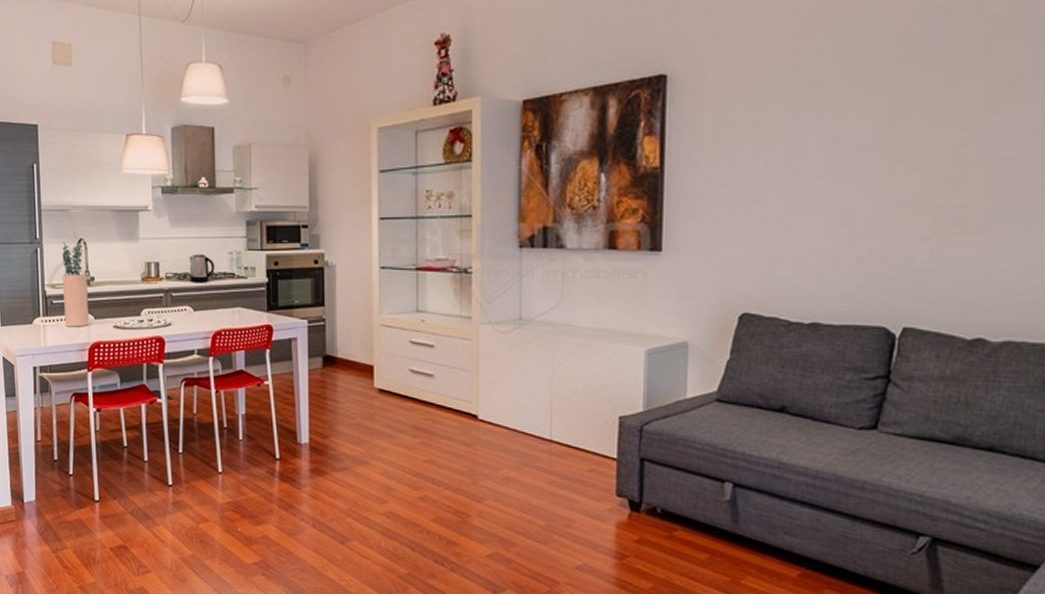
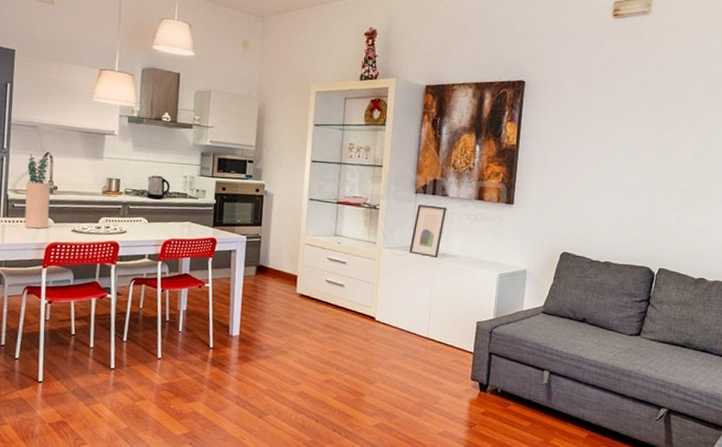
picture frame: none [517,263,566,333] -> present [409,204,447,259]

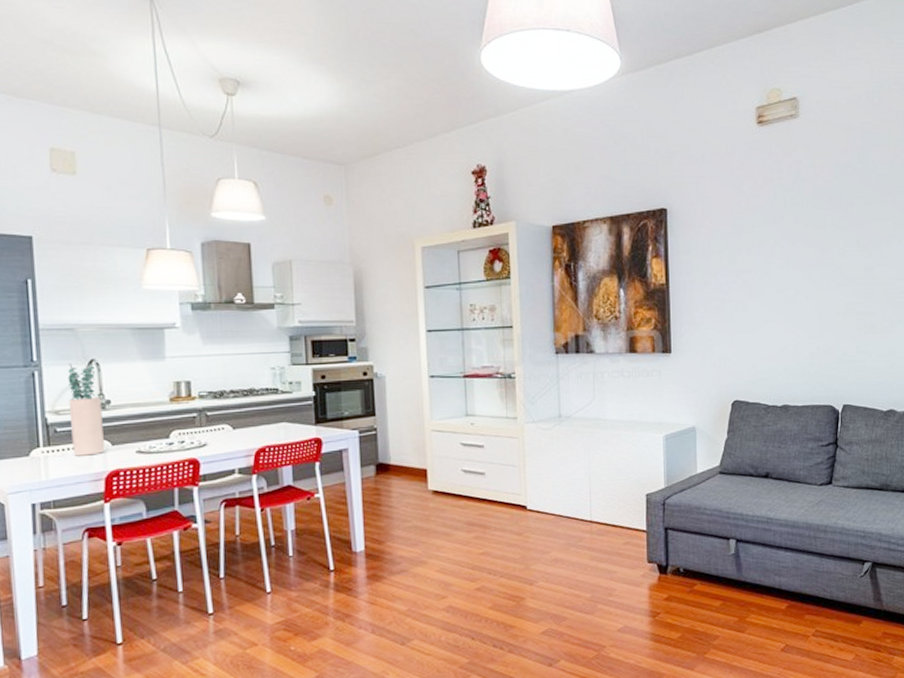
kettle: present [147,175,171,200] -> none [226,370,256,401]
picture frame: present [409,204,447,259] -> none [557,365,596,427]

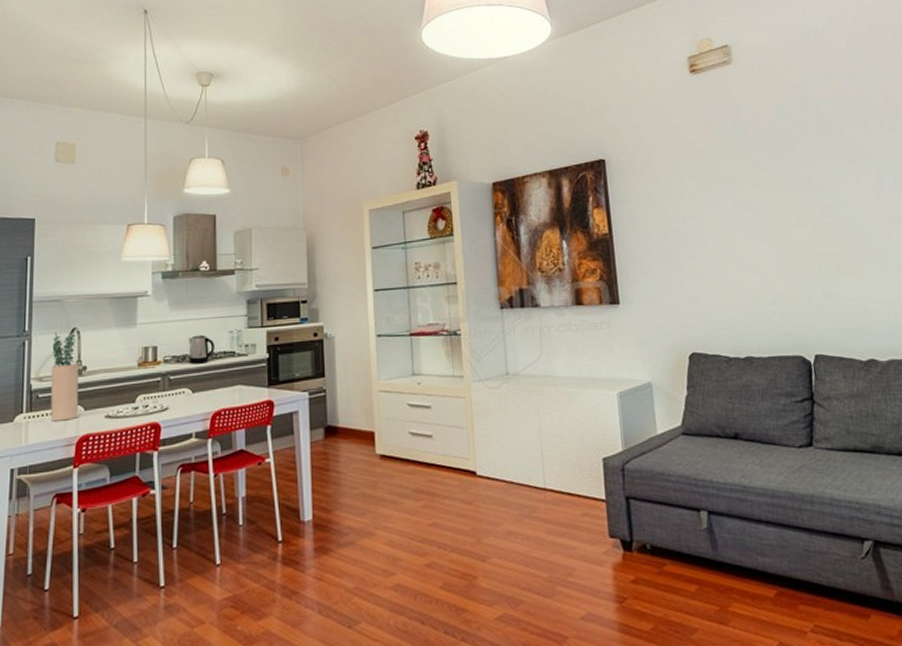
kettle: none [226,370,256,401] -> present [189,334,216,364]

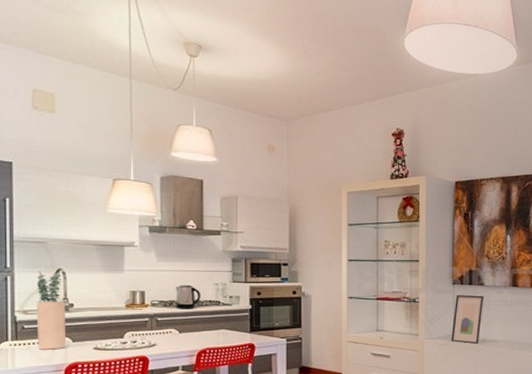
picture frame: none [504,320,542,385] -> present [451,295,484,345]

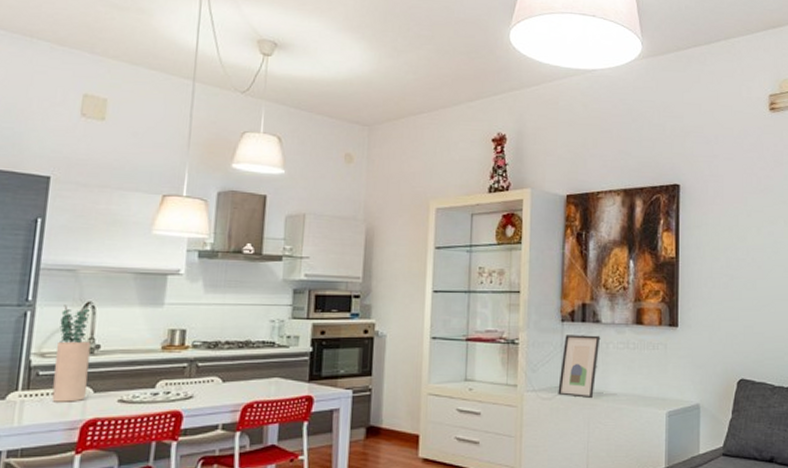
kettle: present [176,284,202,309] -> none [221,321,253,352]

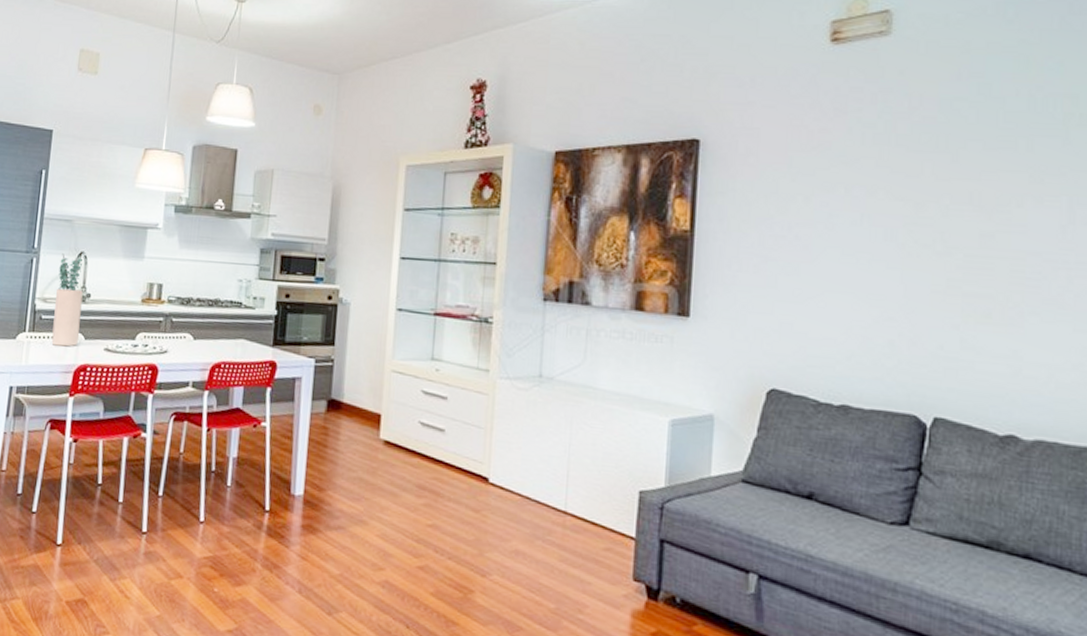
picture frame: present [558,335,601,399] -> none [536,317,590,395]

